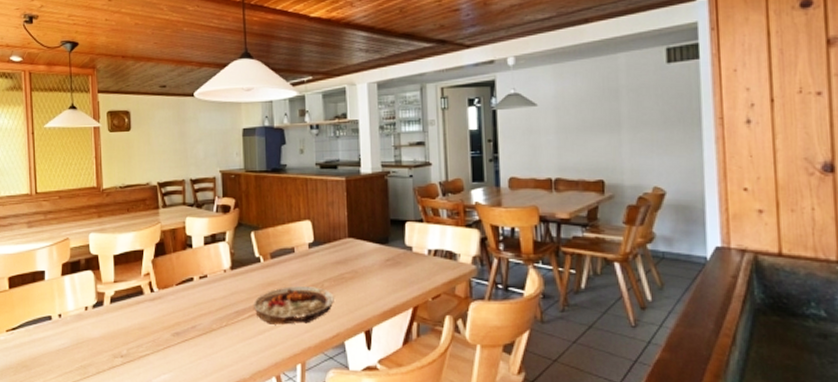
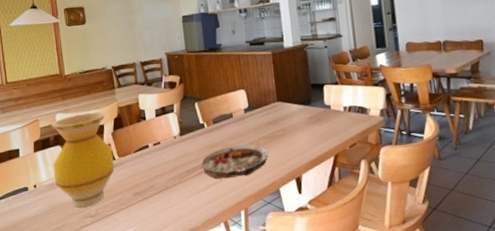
vase: none [82,234,152,345] -> present [50,111,115,208]

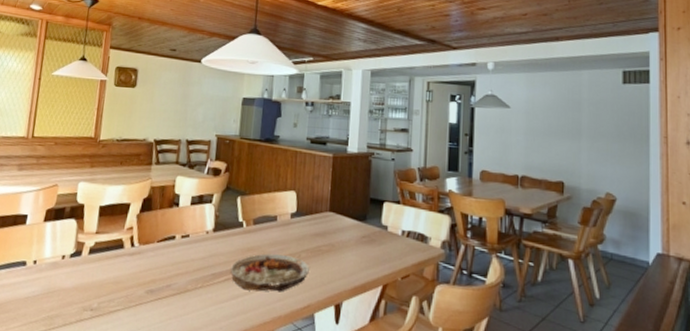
vase: present [50,111,115,208] -> none [59,186,135,297]

